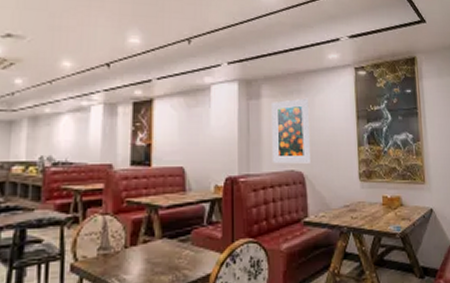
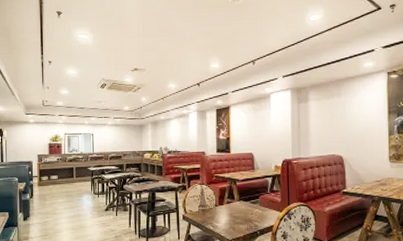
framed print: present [271,98,312,164] -> none [317,99,349,150]

